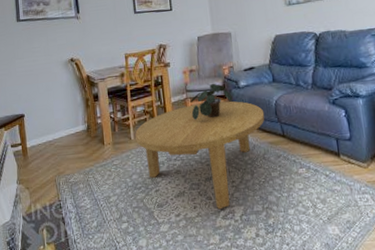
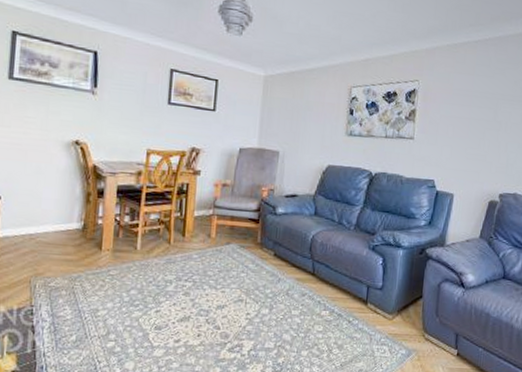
coffee table: present [135,101,265,210] -> none [142,223,298,341]
potted plant: present [190,83,233,120] -> none [215,203,266,243]

